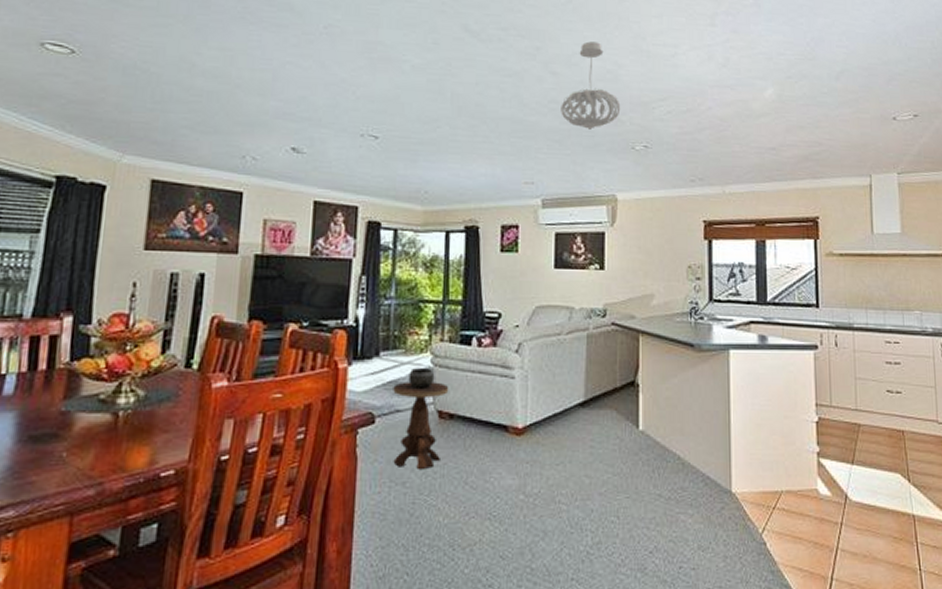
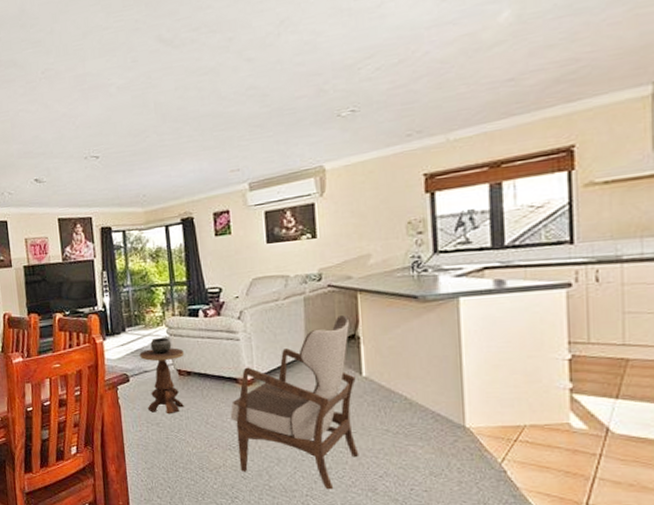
armchair: none [494,359,632,571] -> present [230,315,359,490]
pendant light: present [561,41,621,130] -> none [259,15,323,108]

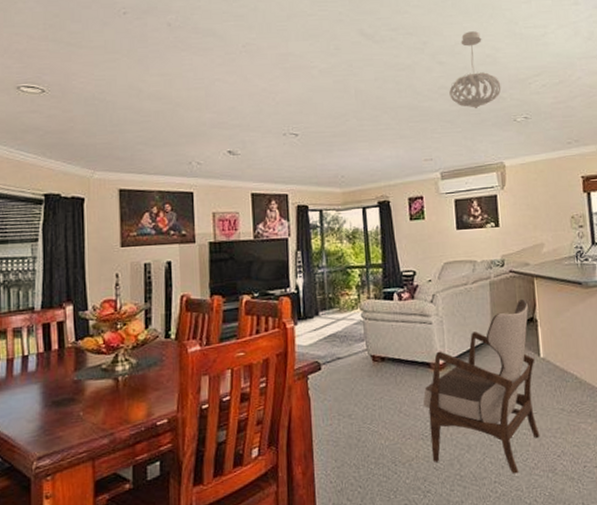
side table: present [139,338,185,413] -> none [333,322,379,403]
pendant light: none [259,15,323,108] -> present [449,31,502,108]

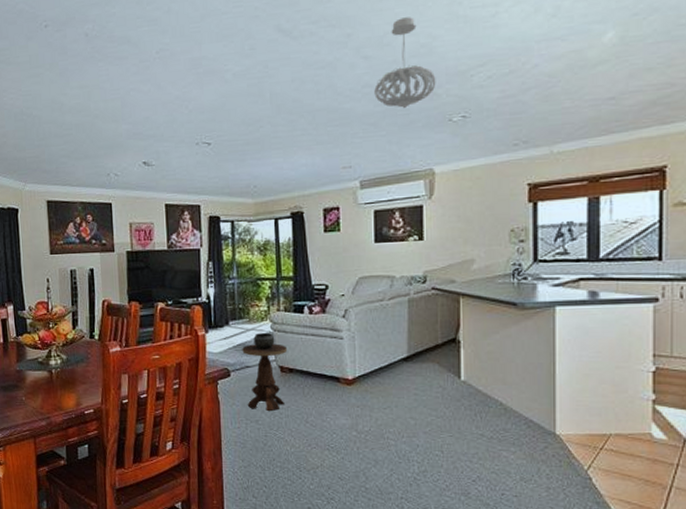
side table: none [333,322,379,403] -> present [242,333,288,411]
armchair: present [423,300,540,474] -> none [330,319,454,493]

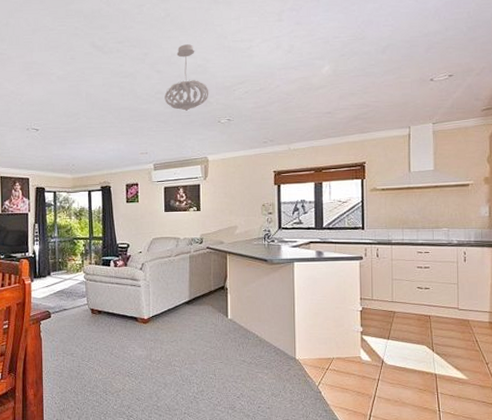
side table: present [242,333,288,411] -> none [61,282,97,345]

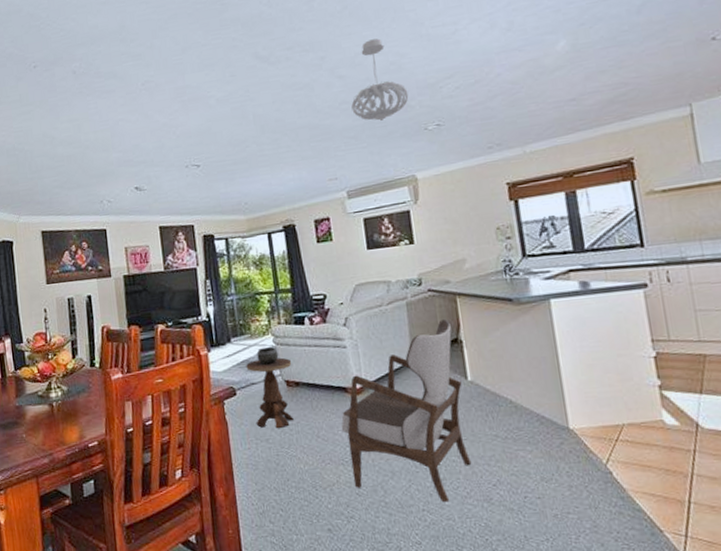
side table: none [61,282,97,345] -> present [246,347,295,428]
armchair: none [130,271,224,408] -> present [341,320,472,503]

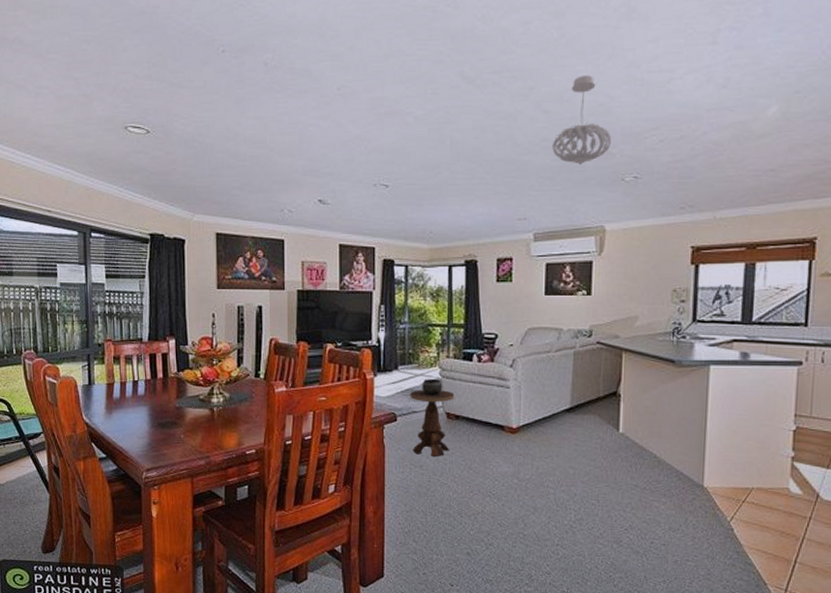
armchair: present [341,320,472,503] -> none [493,373,613,540]

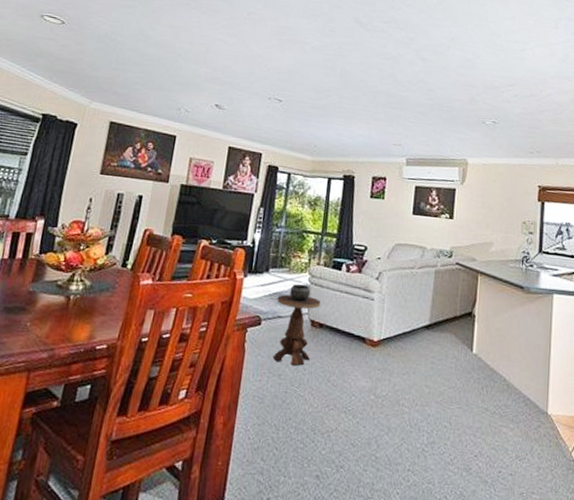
pendant light: present [552,75,612,164] -> none [427,35,476,106]

